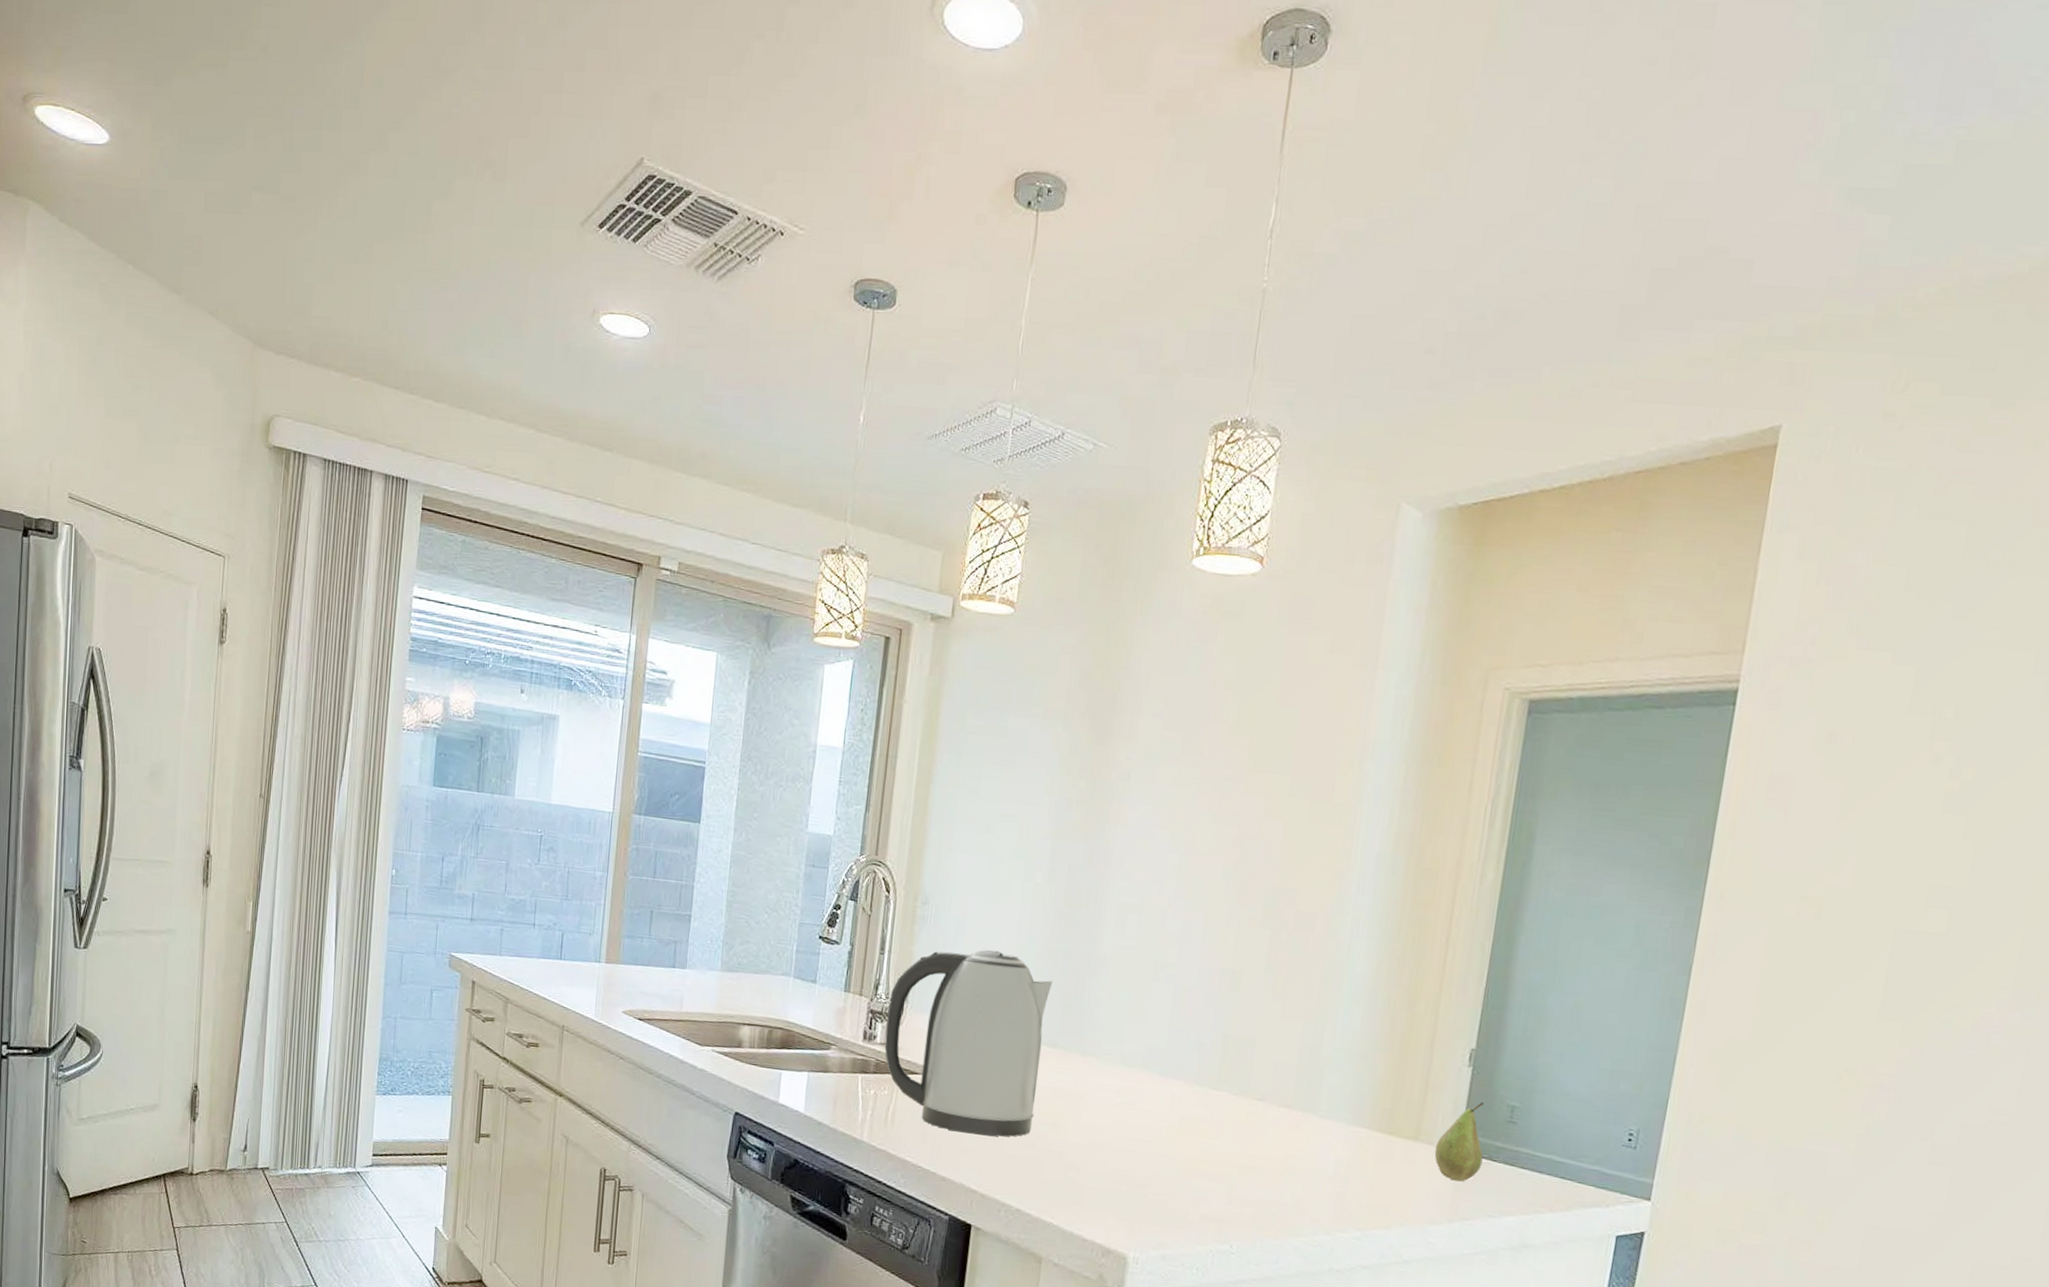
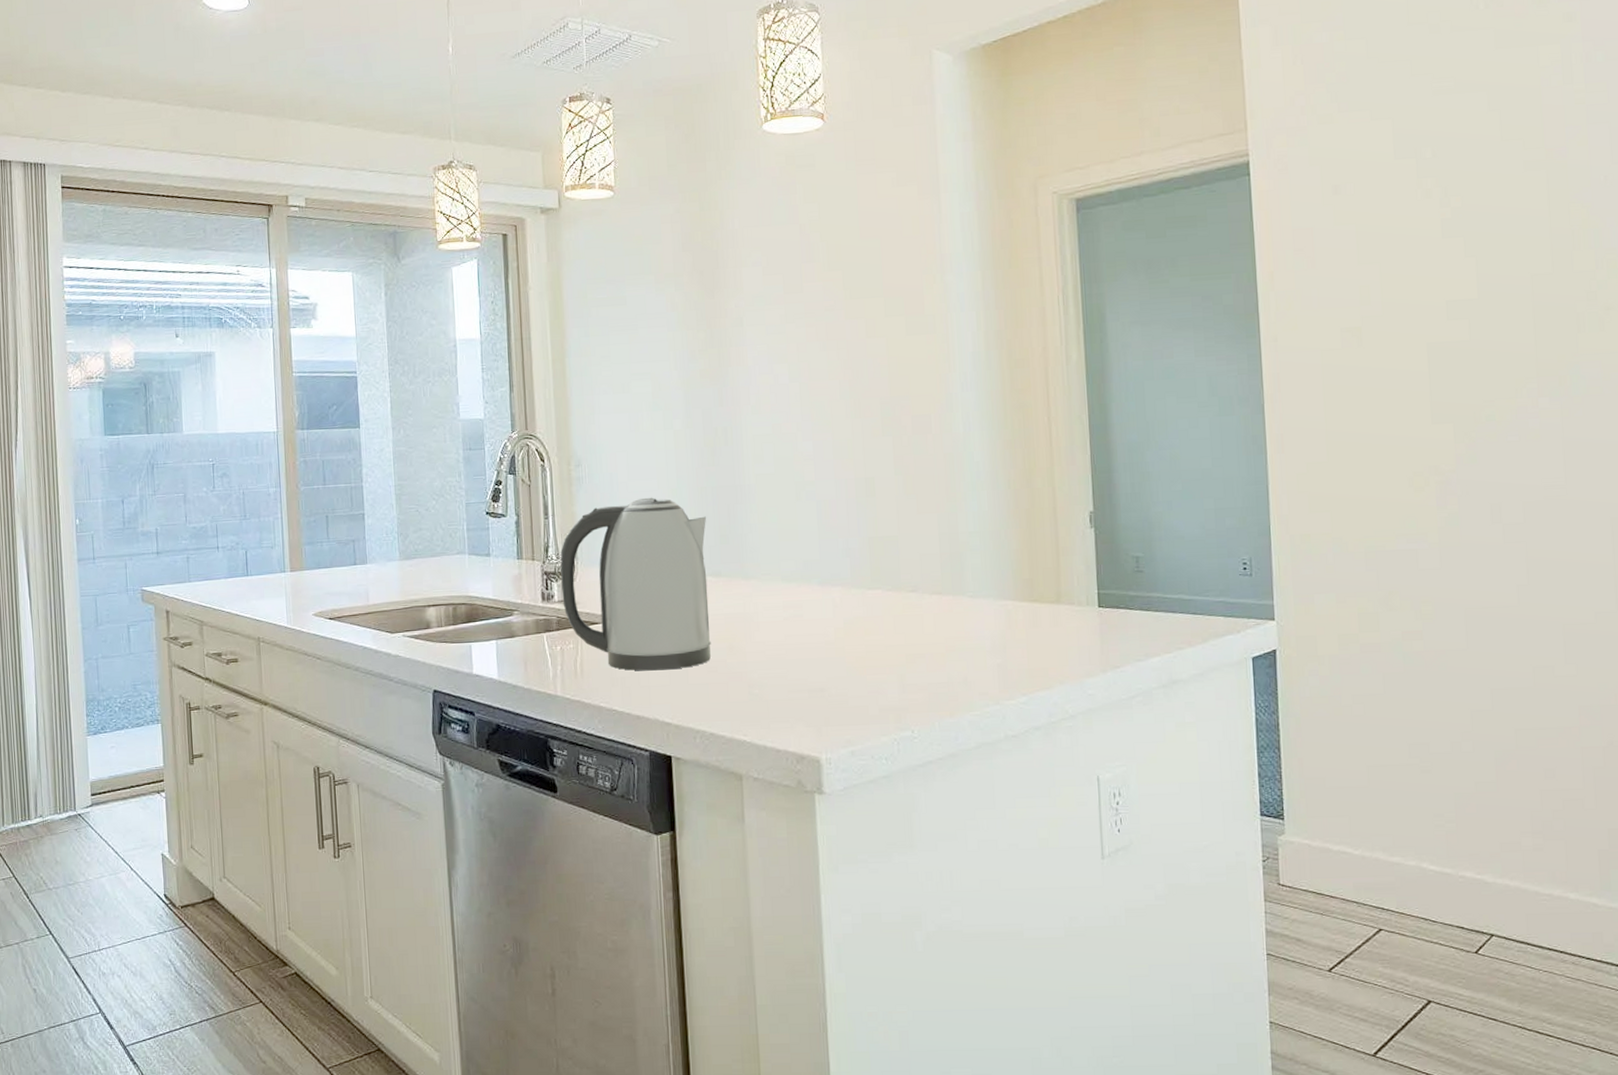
fruit: present [1434,1102,1484,1182] -> none [1076,558,1121,634]

